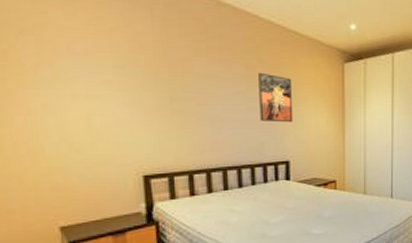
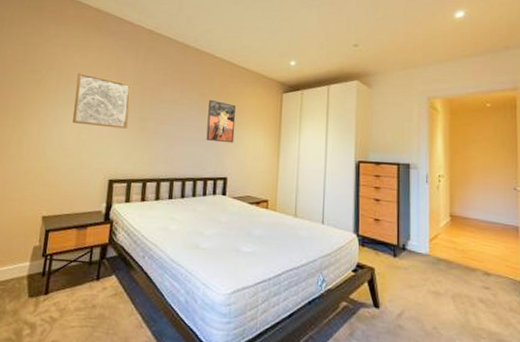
wall art: none [67,38,157,113] -> present [73,72,132,129]

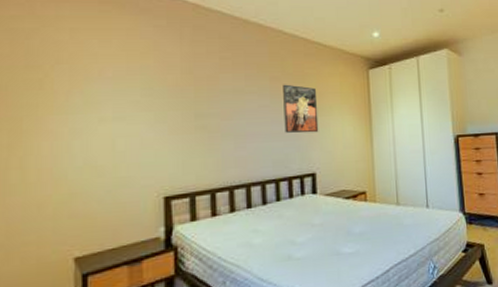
wall art: present [73,72,132,129] -> none [99,64,181,132]

